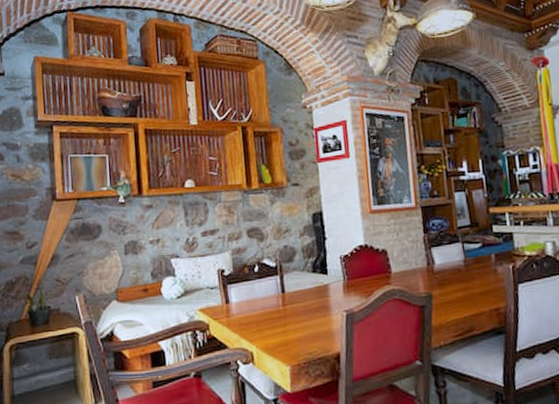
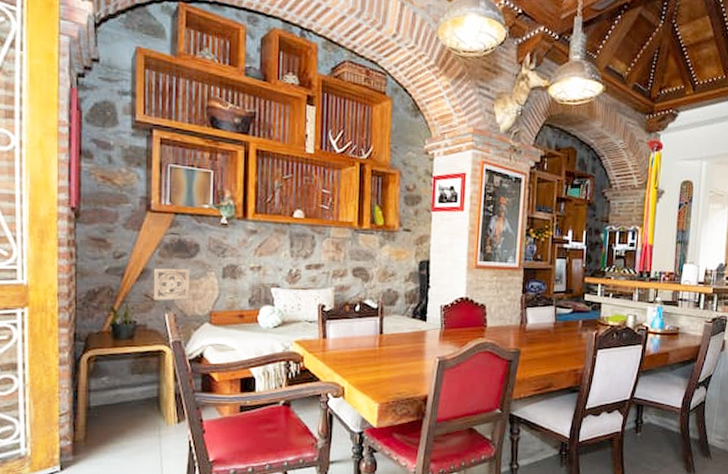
wall ornament: none [62,250,96,284] -> present [153,268,189,301]

